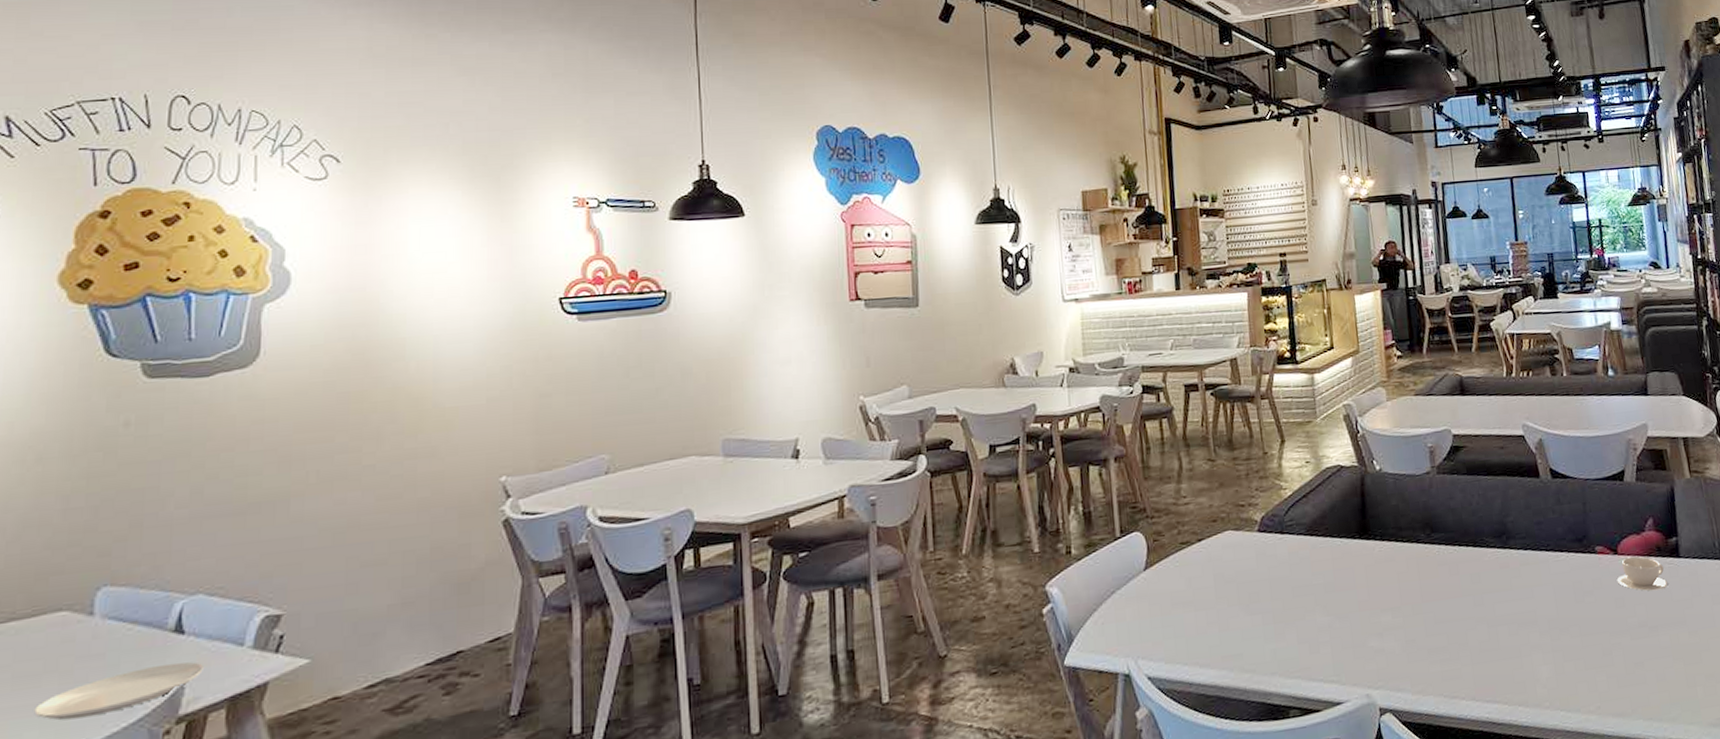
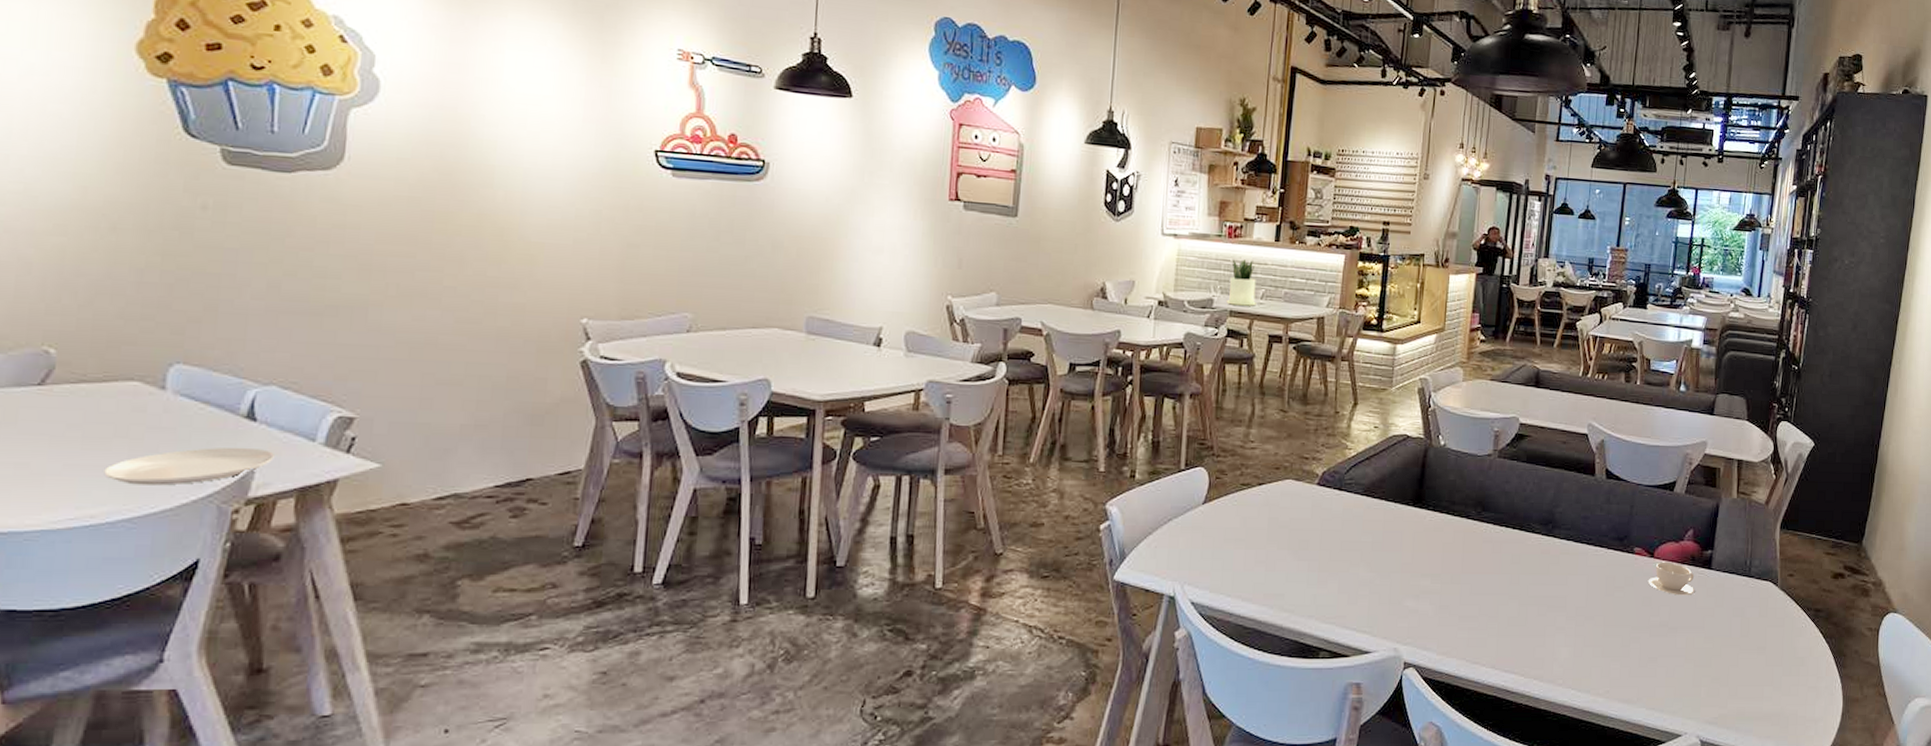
planter: none [1136,312,1168,361] -> present [1226,259,1257,306]

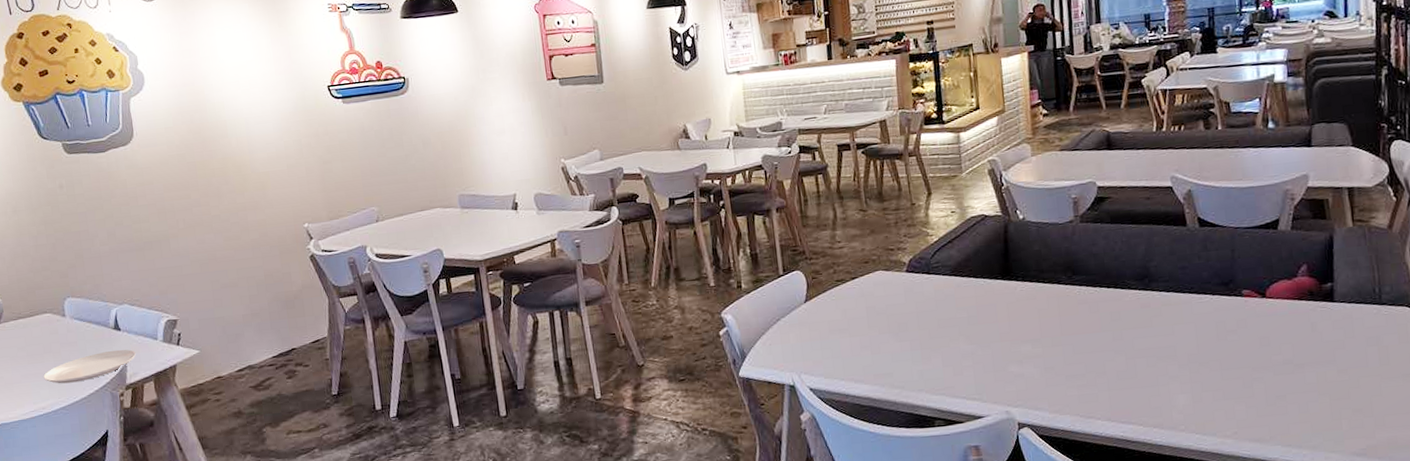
planter: present [1226,259,1257,306] -> none [792,81,822,124]
teacup: present [1648,561,1695,596] -> none [1263,300,1319,332]

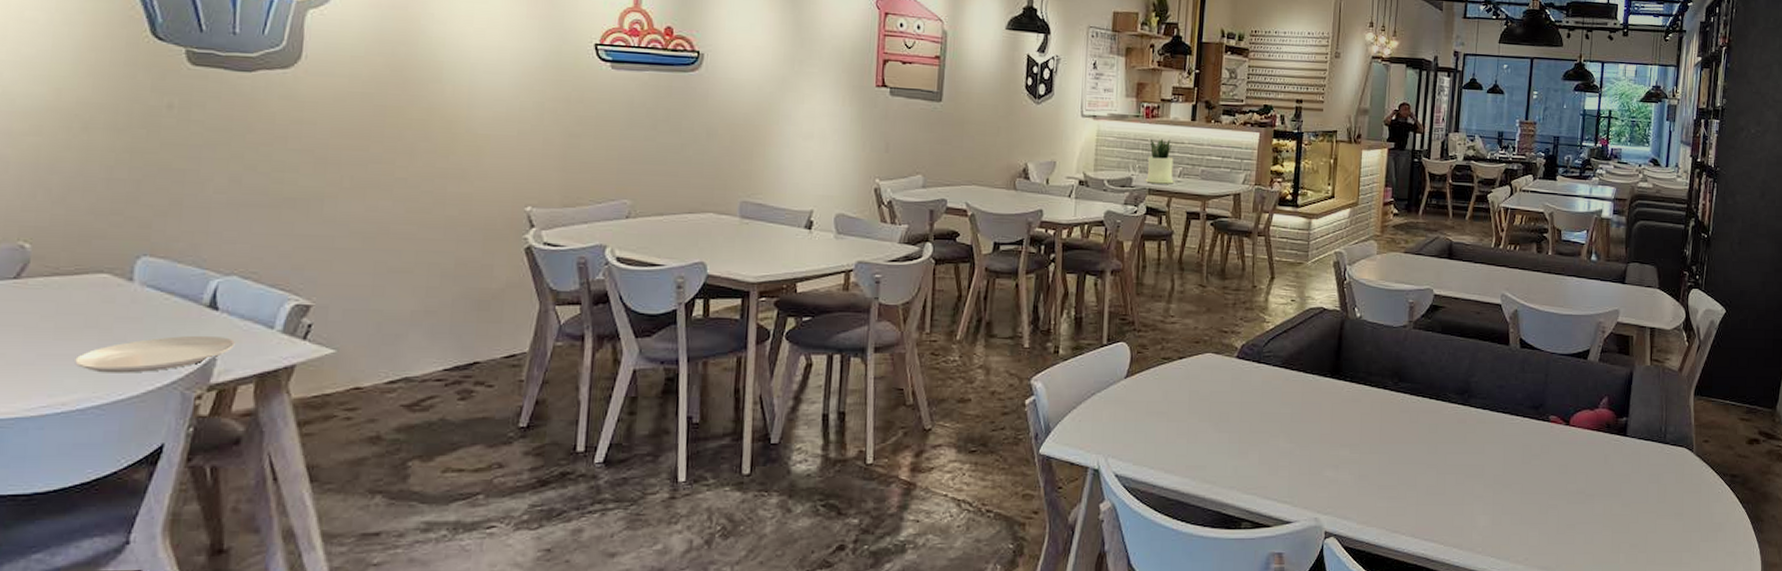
planter: none [792,81,822,124] -> present [1145,138,1175,184]

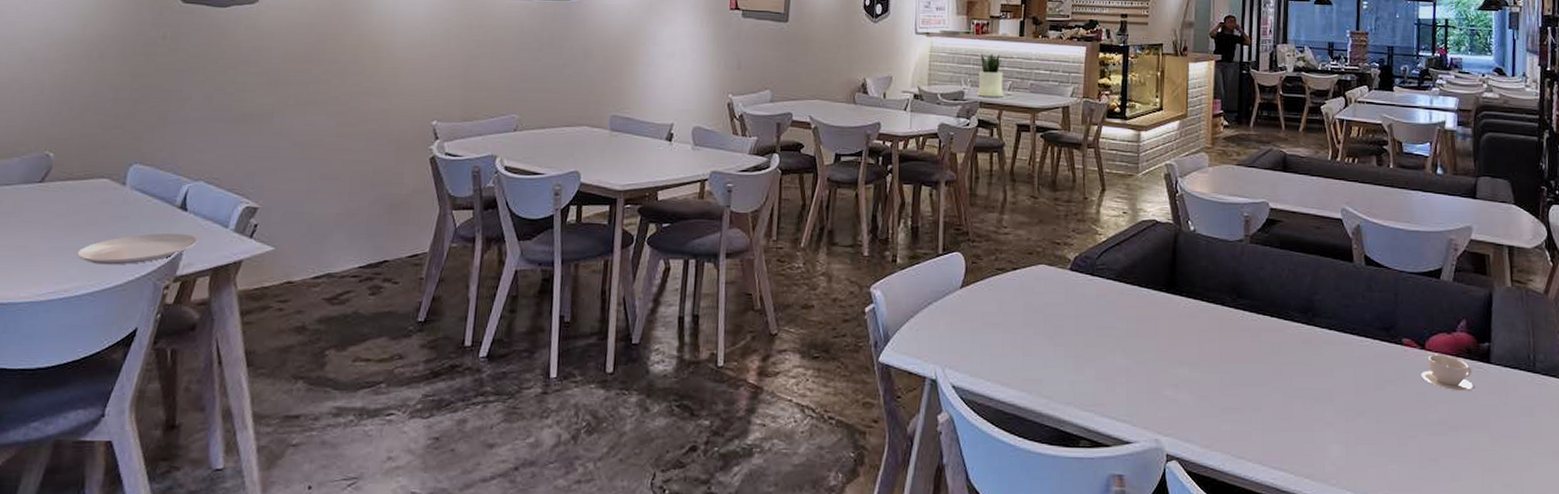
teacup: none [1564,429,1611,463] -> present [1420,354,1475,392]

